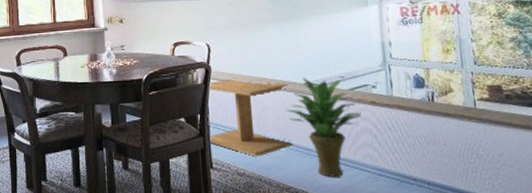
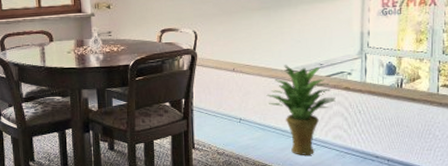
side table: present [208,78,293,157] -> none [192,64,270,138]

